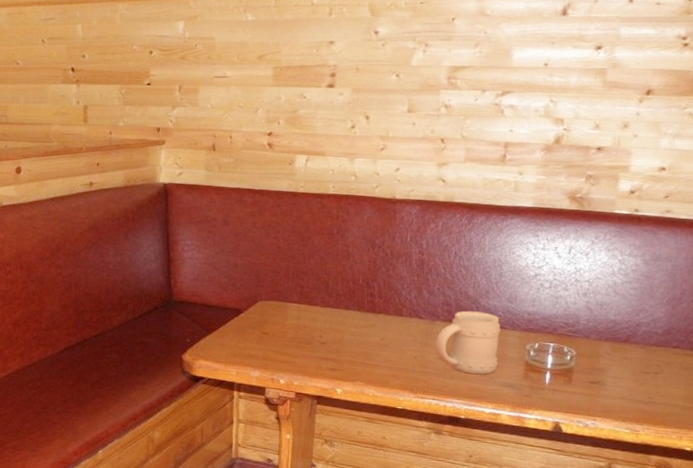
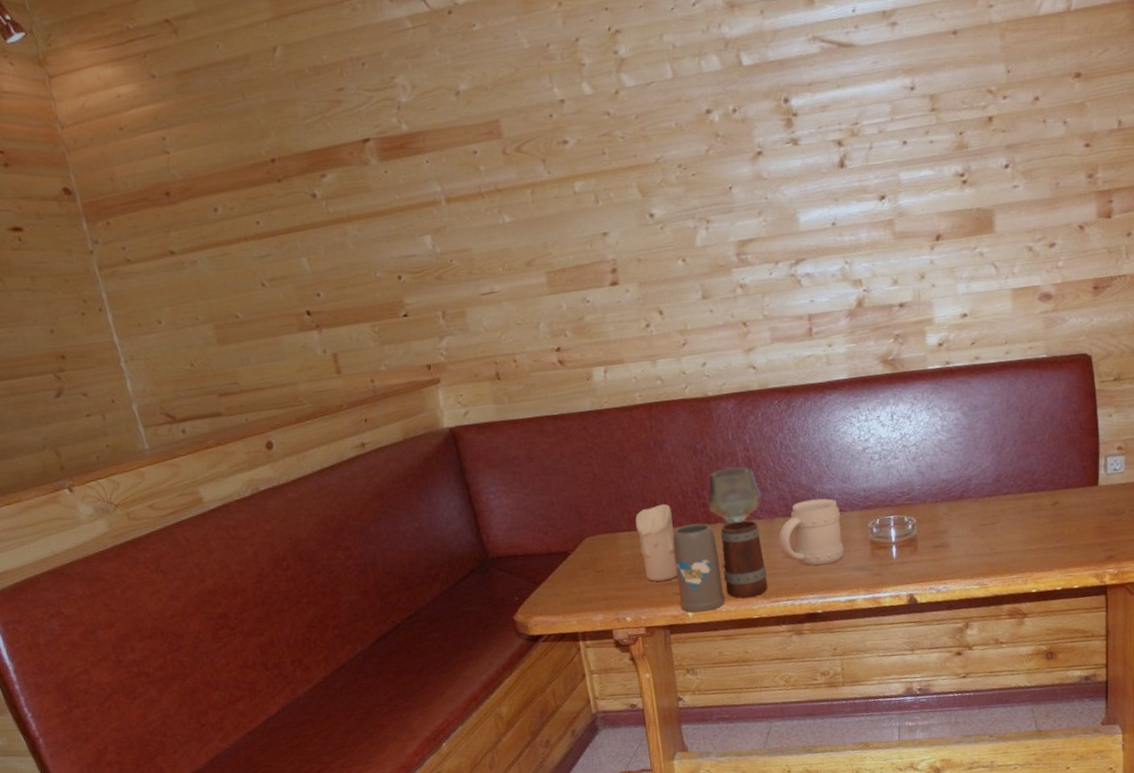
candle: none [305,285,341,356] -> present [635,503,678,582]
beer mug: none [331,309,376,392] -> present [672,523,726,613]
wine glass: none [375,266,427,355] -> present [707,466,761,567]
beer mug: none [376,311,419,389] -> present [720,517,768,598]

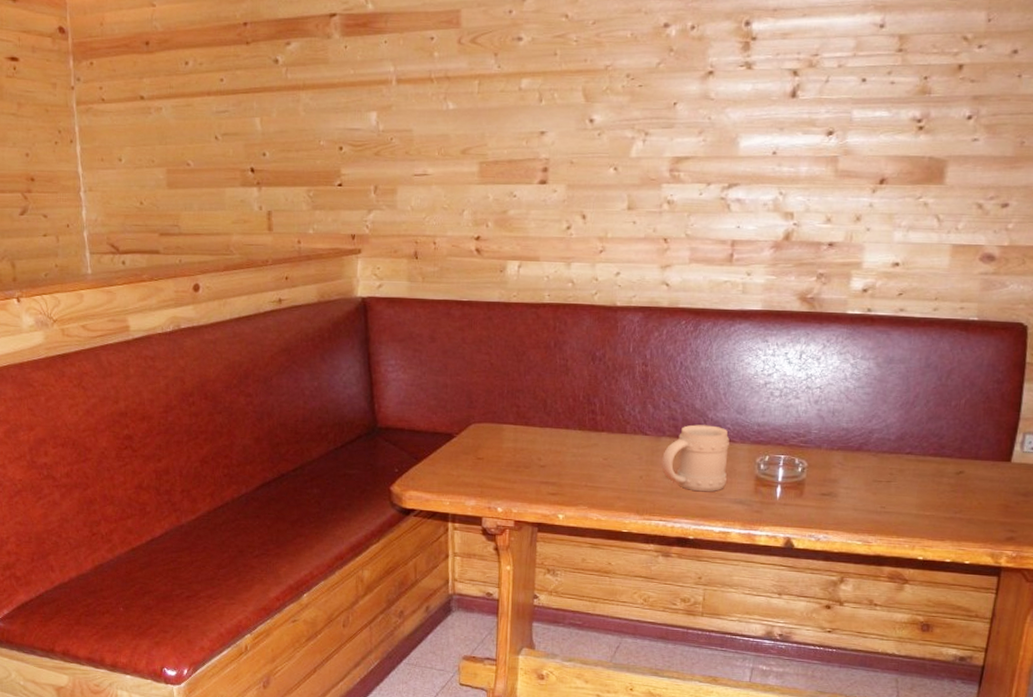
candle: present [635,503,678,582] -> none [522,403,561,480]
beer mug: present [672,523,726,613] -> none [552,428,599,516]
wine glass: present [707,466,761,567] -> none [597,379,652,476]
beer mug: present [720,517,768,598] -> none [600,428,644,510]

